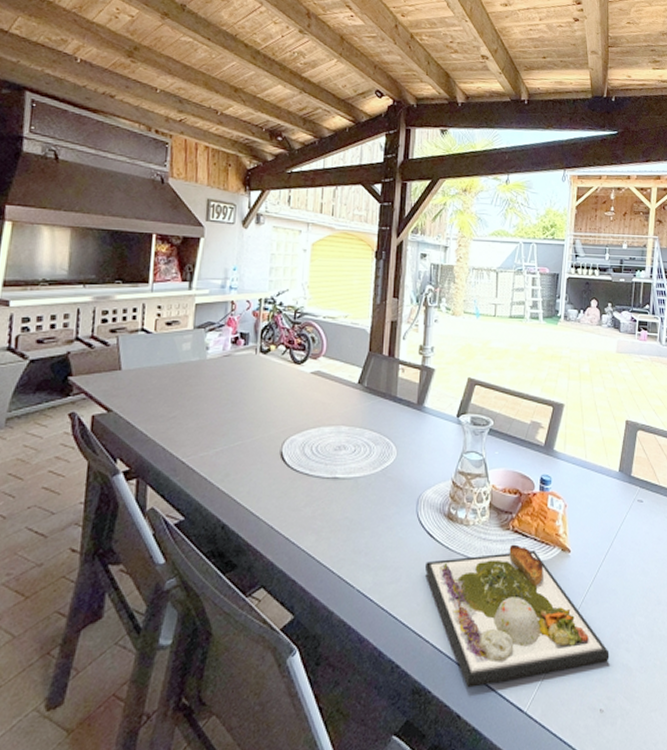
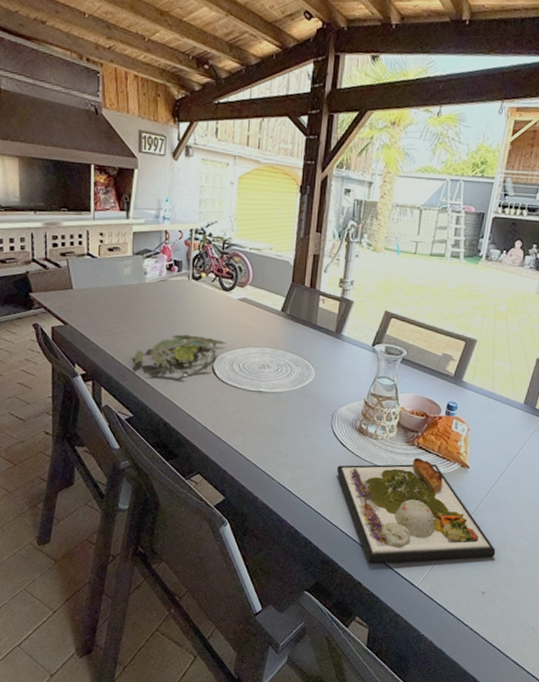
plant: none [189,416,299,465] -> present [134,334,228,375]

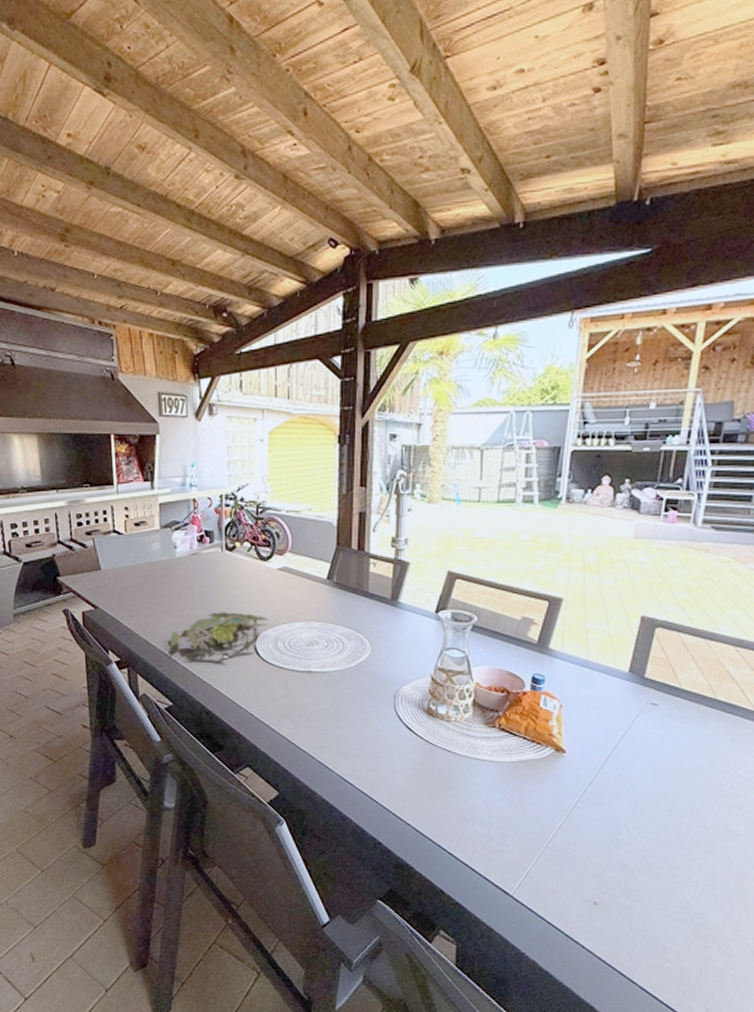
dinner plate: present [337,458,496,564] -> none [405,742,607,869]

